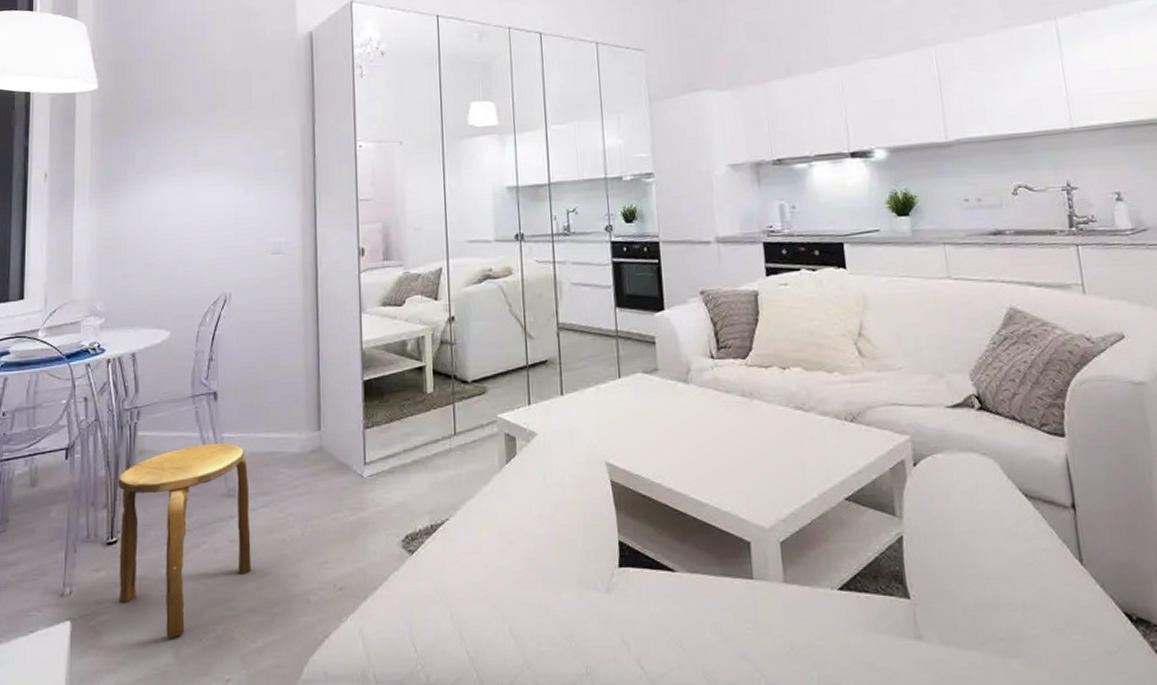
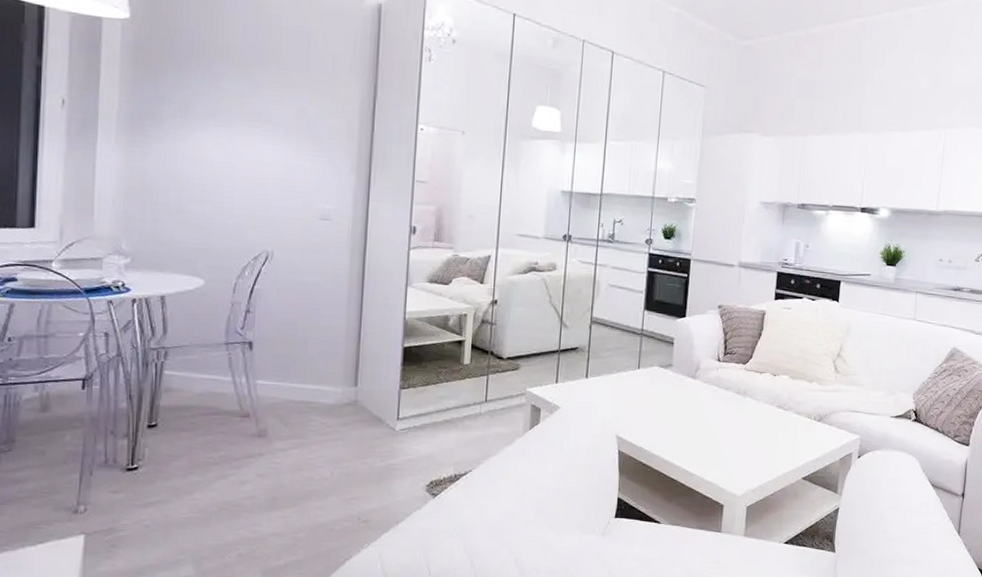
stool: present [118,443,251,638] -> none [138,388,280,554]

